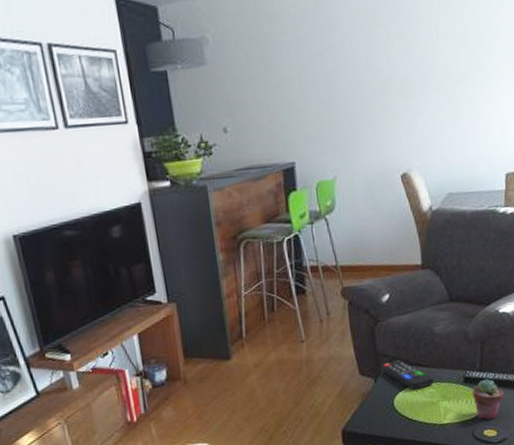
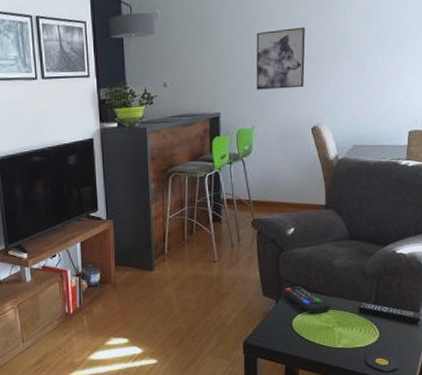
wall art: none [330,53,390,132] -> present [256,27,305,90]
potted succulent: present [472,379,504,420] -> none [367,312,397,349]

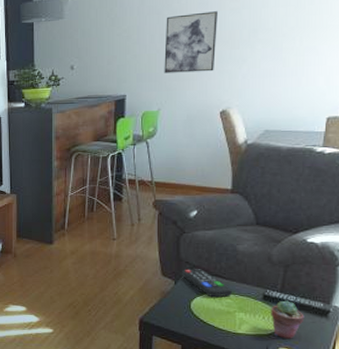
potted succulent: none [367,312,397,349] -> present [271,300,305,339]

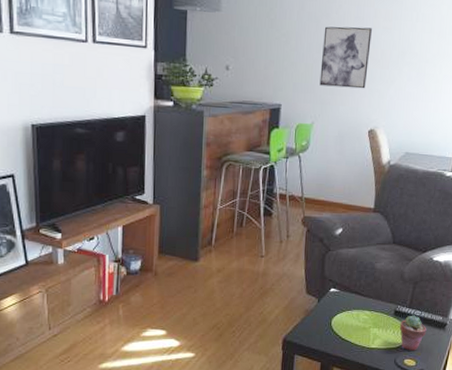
remote control: present [182,269,232,298] -> none [325,286,369,314]

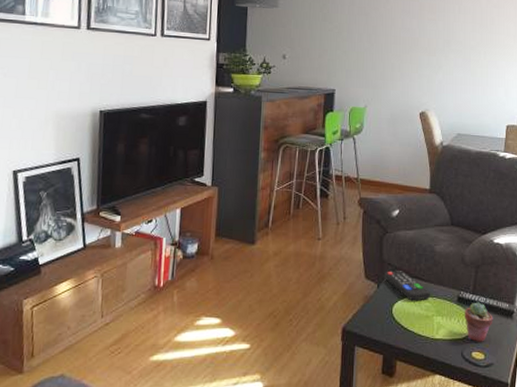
wall art: present [319,26,372,89] -> none [371,19,418,74]
remote control: none [325,286,369,314] -> present [385,271,430,301]

